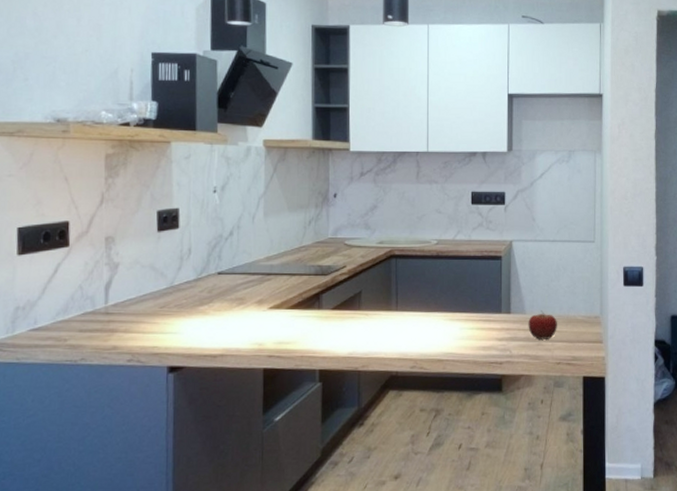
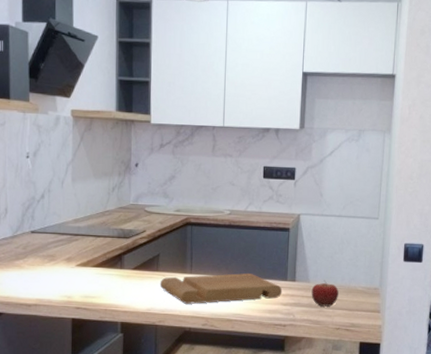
cutting board: none [362,306,497,345] -> present [159,273,283,304]

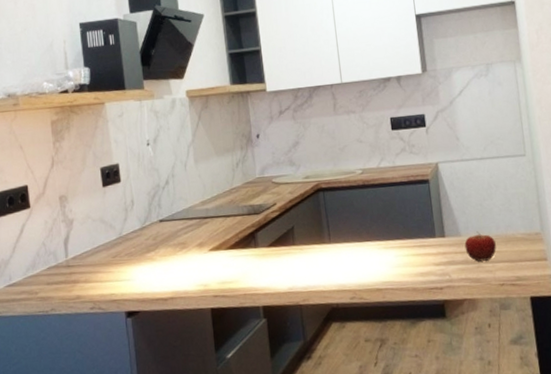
cutting board: present [159,273,283,304] -> none [298,234,433,277]

